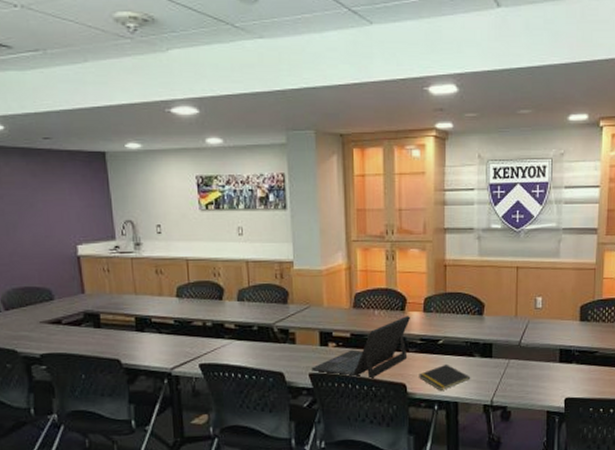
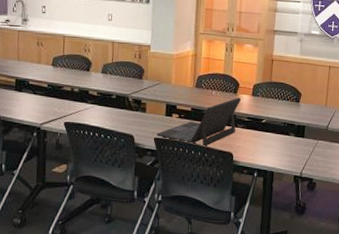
notepad: present [419,363,471,391] -> none [244,139,286,161]

